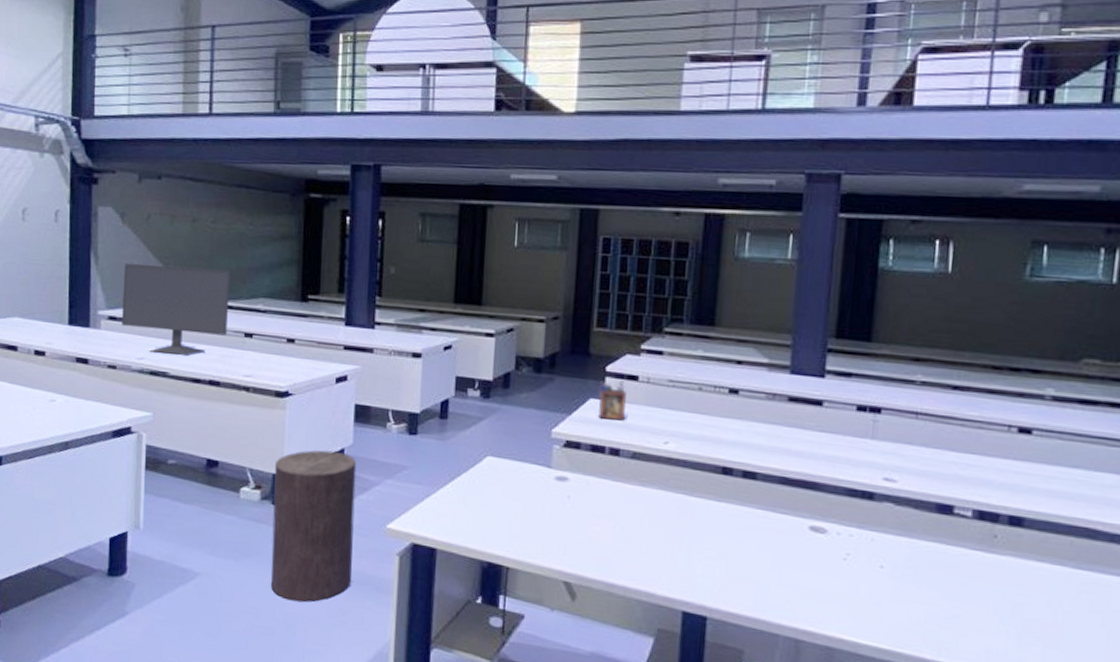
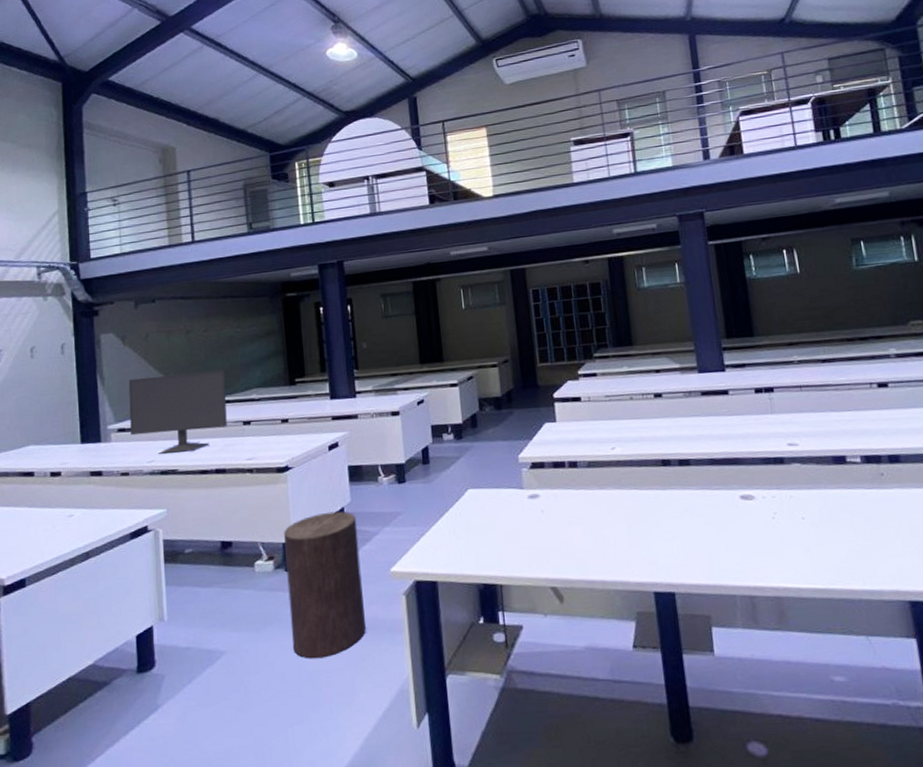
desk organizer: present [599,380,626,421] -> none [551,403,576,438]

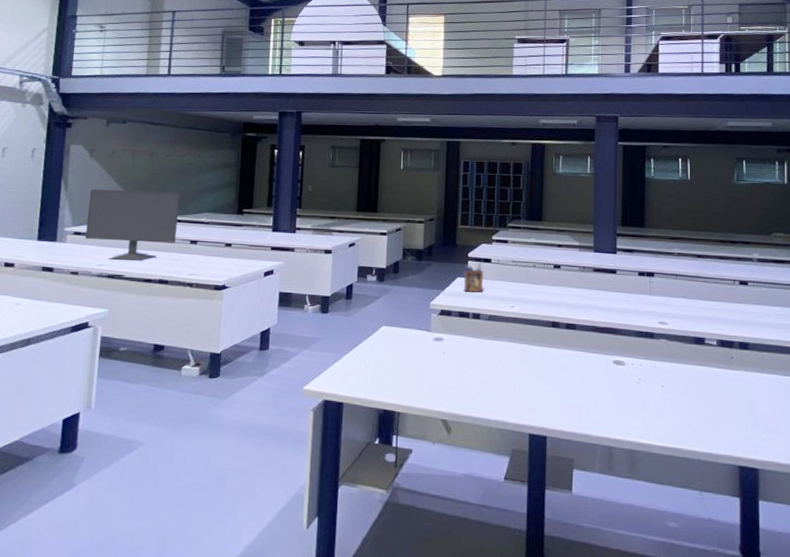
stool: present [284,511,366,659] -> none [206,330,280,459]
desk organizer: none [551,403,576,438] -> present [464,263,483,293]

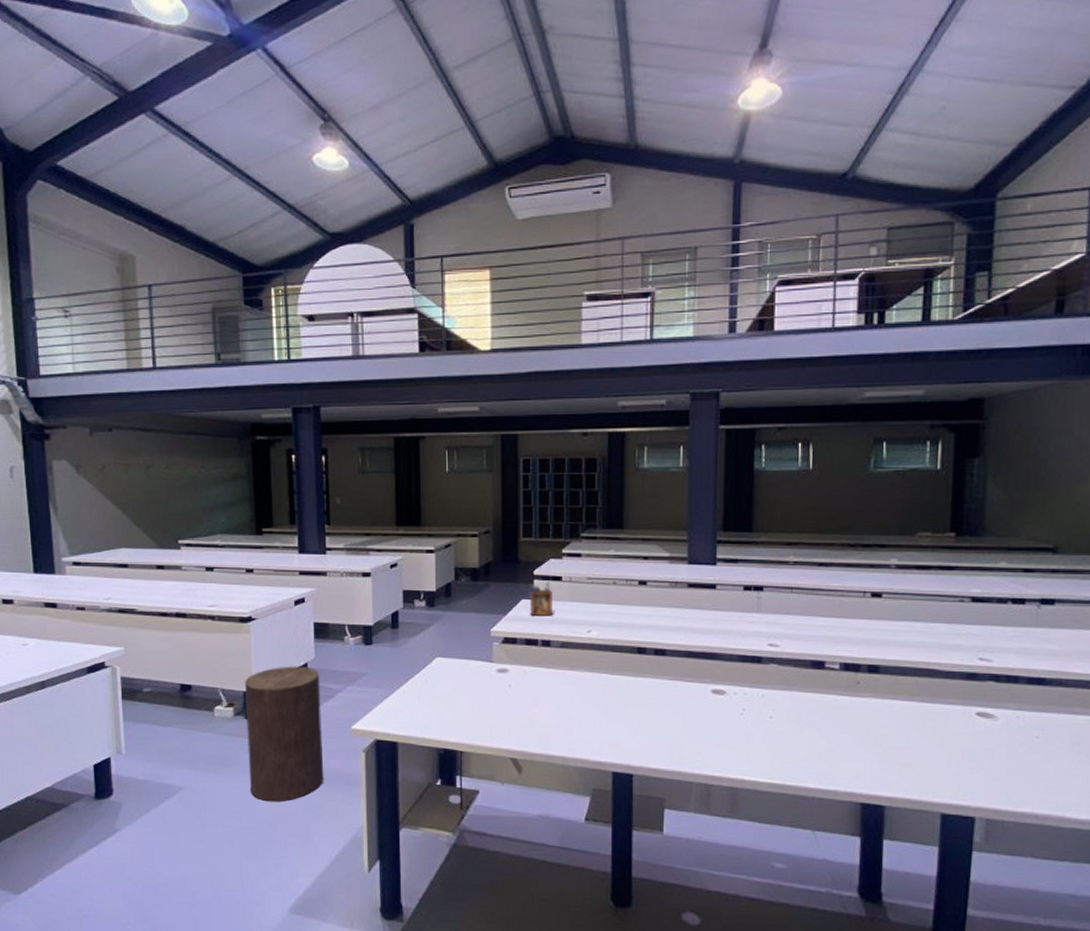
computer monitor: present [85,188,181,262] -> none [83,511,189,593]
stool: none [206,330,280,459] -> present [245,666,323,802]

